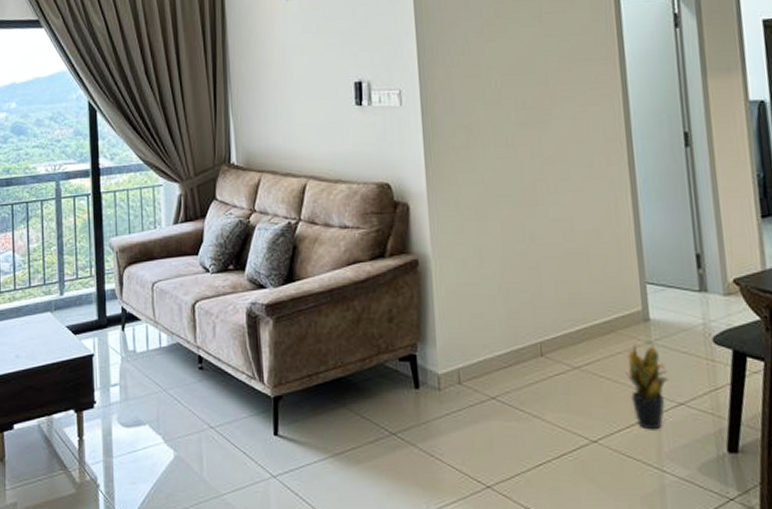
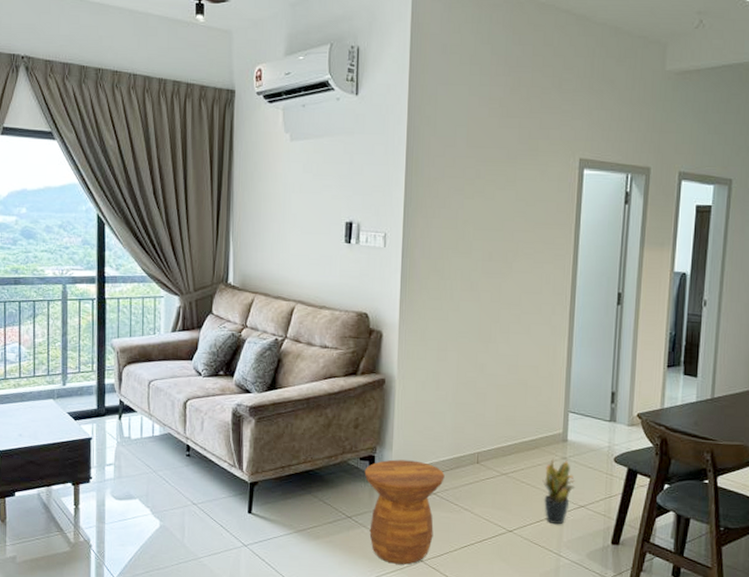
side table: none [405,357,504,492] -> present [364,459,445,565]

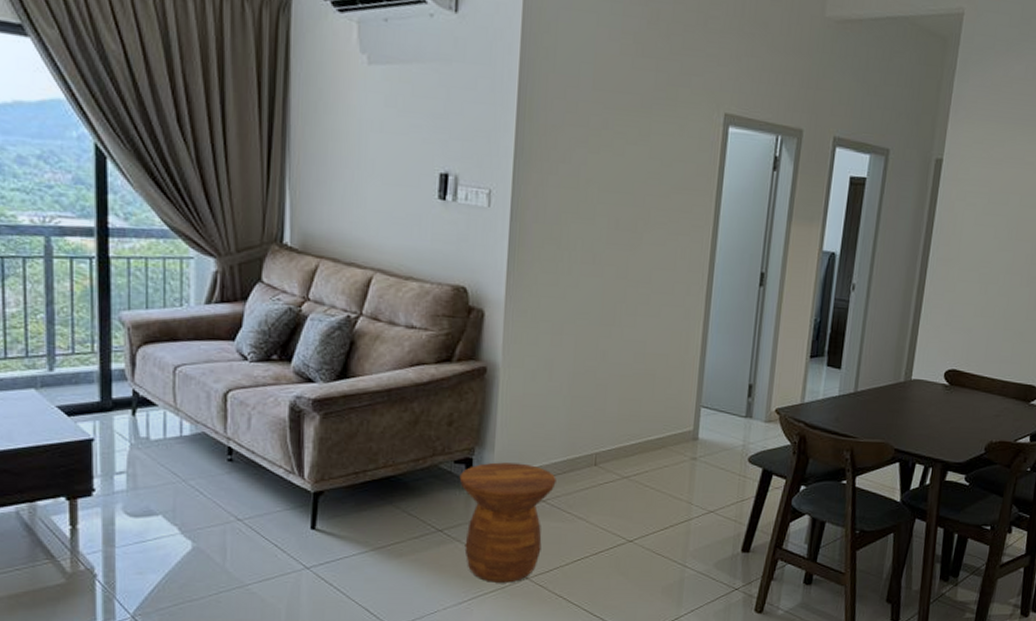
potted plant: present [542,458,576,525] -> none [668,458,705,533]

